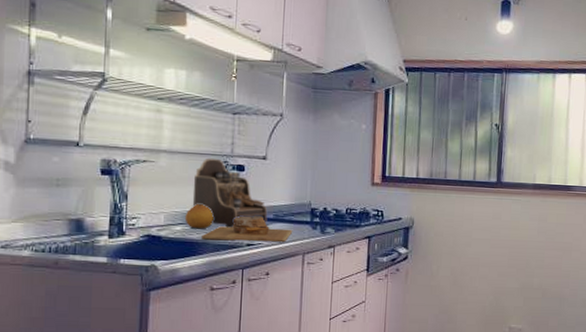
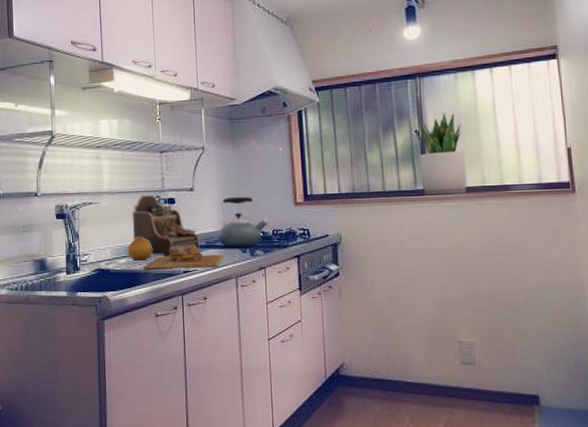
kettle: none [288,170,344,224] -> present [217,196,269,248]
planter: none [495,110,538,190] -> present [420,112,467,196]

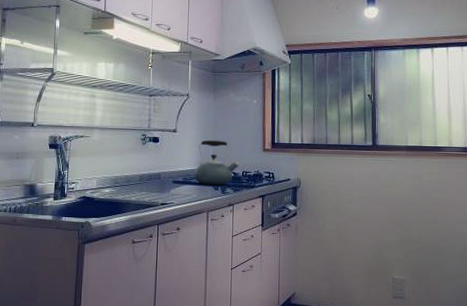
fruit: present [127,237,152,261] -> none [112,169,135,191]
spice rack: present [132,194,200,257] -> none [118,132,178,190]
cutting board: present [143,244,225,270] -> none [125,179,199,202]
planter: present [420,112,467,196] -> none [371,81,408,151]

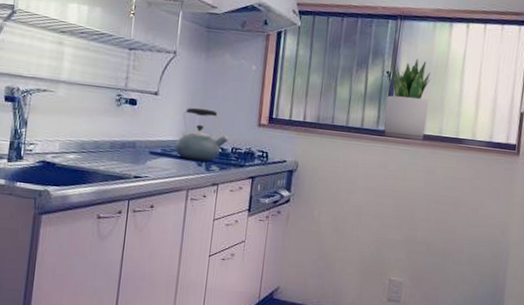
planter: none [371,81,408,151] -> present [384,58,431,140]

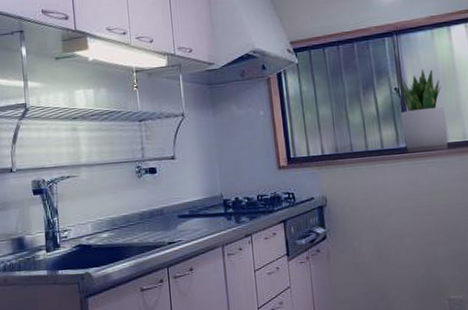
kettle: present [175,107,230,162] -> none [201,162,254,216]

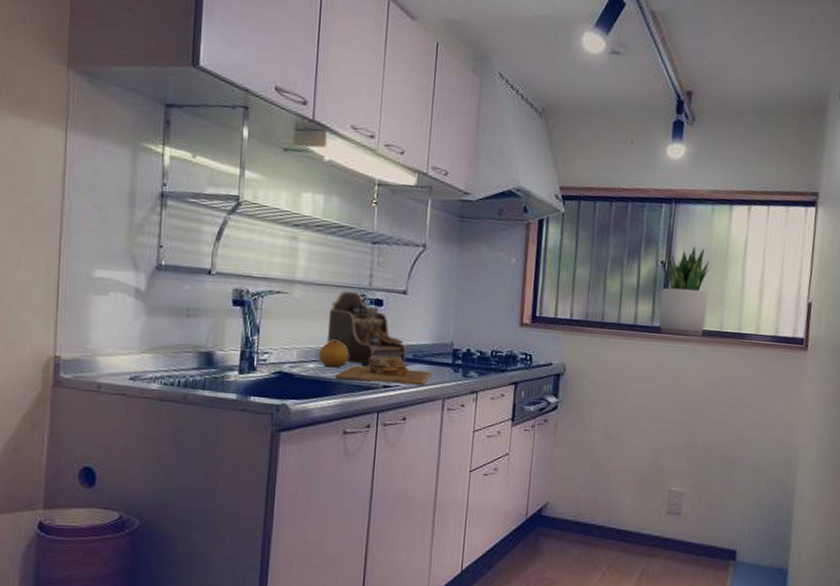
fruit: none [109,209,135,234] -> present [318,339,349,368]
spice rack: none [112,164,184,229] -> present [326,290,407,368]
cutting board: none [126,214,210,243] -> present [335,355,433,386]

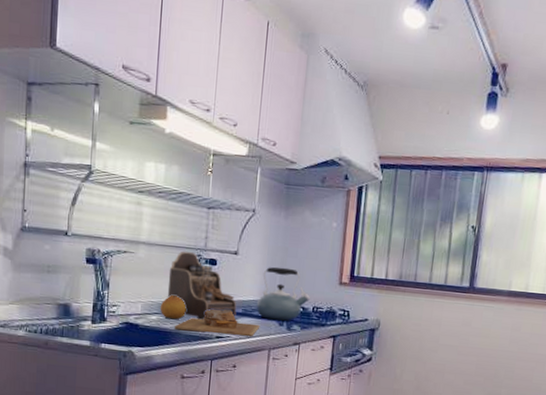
kettle: none [428,307,489,367] -> present [256,266,311,321]
planter: present [659,246,710,336] -> none [468,212,518,296]

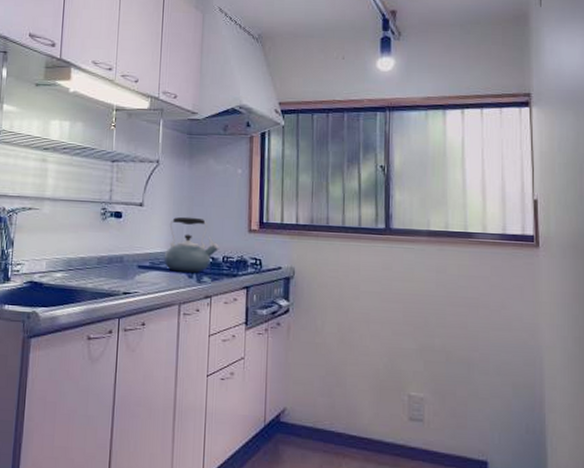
fruit: present [160,294,186,320] -> none [65,250,92,276]
spice rack: present [167,251,237,320] -> none [72,205,144,275]
cutting board: present [175,309,260,337] -> none [80,263,169,292]

